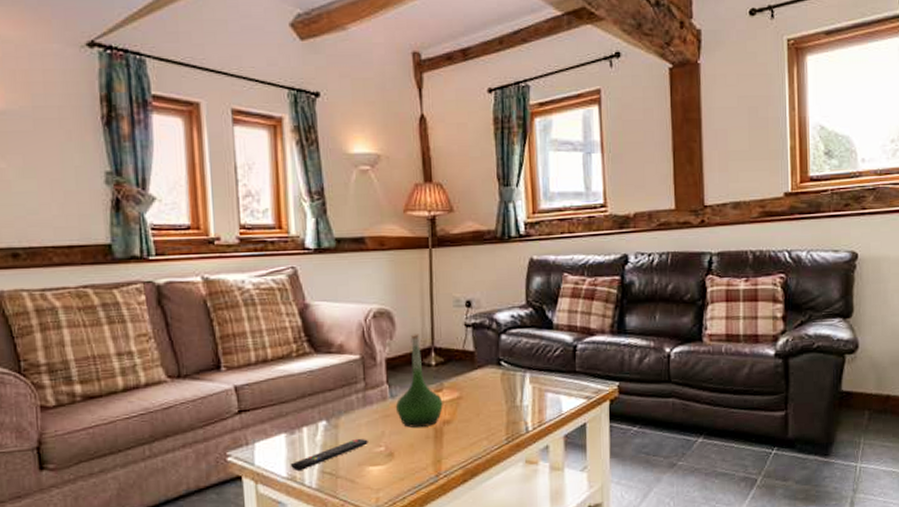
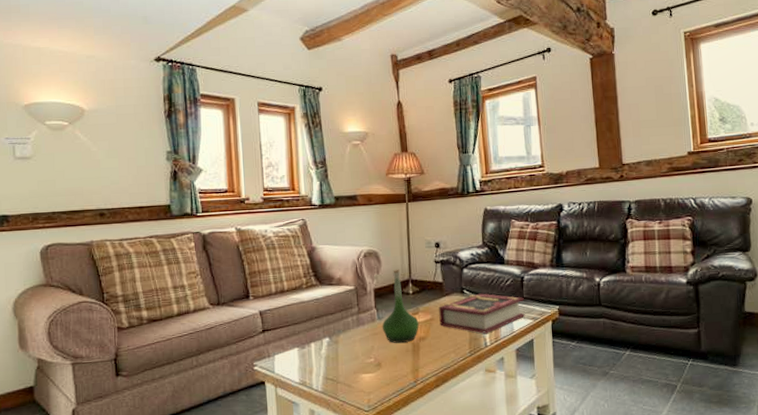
remote control: present [290,438,368,470] -> none [301,351,361,377]
book: none [469,365,577,416] -> present [439,293,525,334]

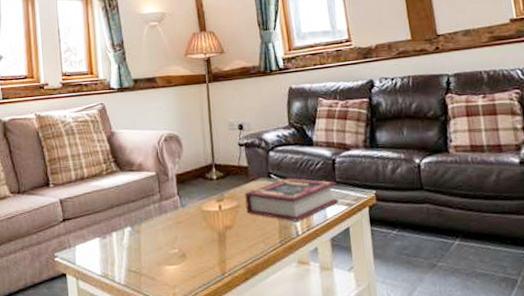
vase: present [382,269,419,343] -> none [185,153,225,232]

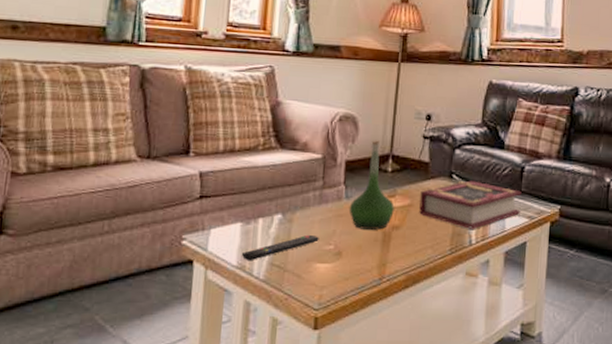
remote control: none [103,241,165,269] -> present [241,234,319,260]
vase: none [185,153,225,232] -> present [349,140,395,230]

